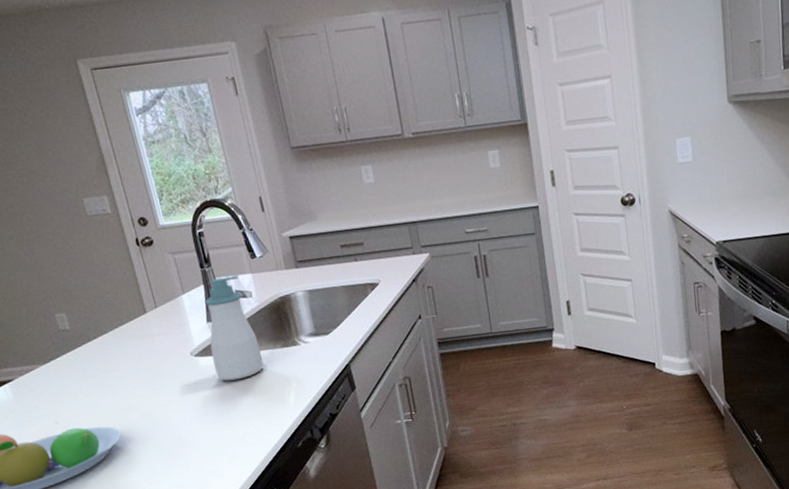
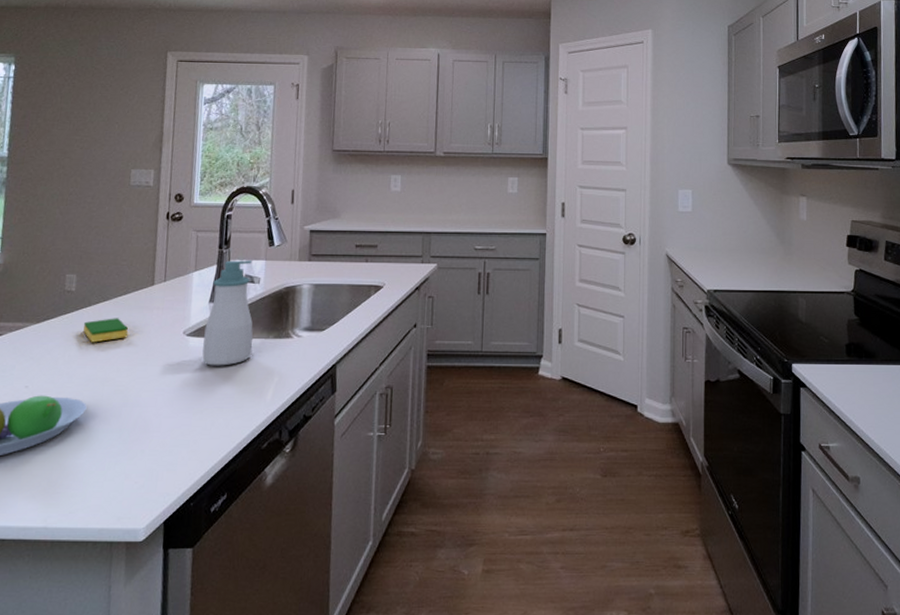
dish sponge: none [89,349,137,375] -> present [83,318,128,343]

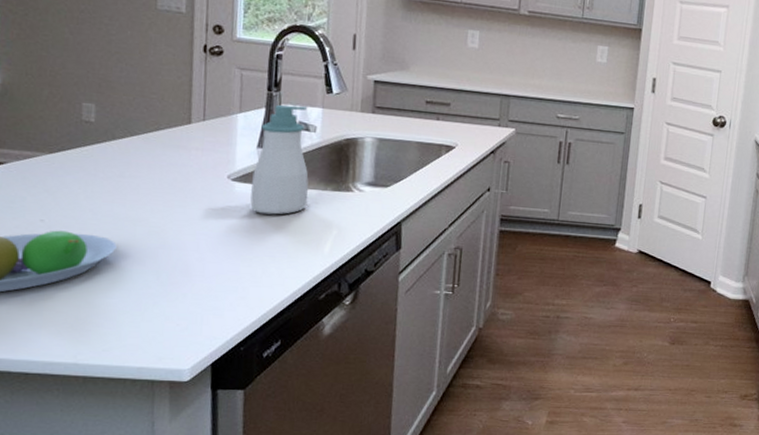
dish sponge: present [83,318,128,343] -> none [107,154,162,180]

